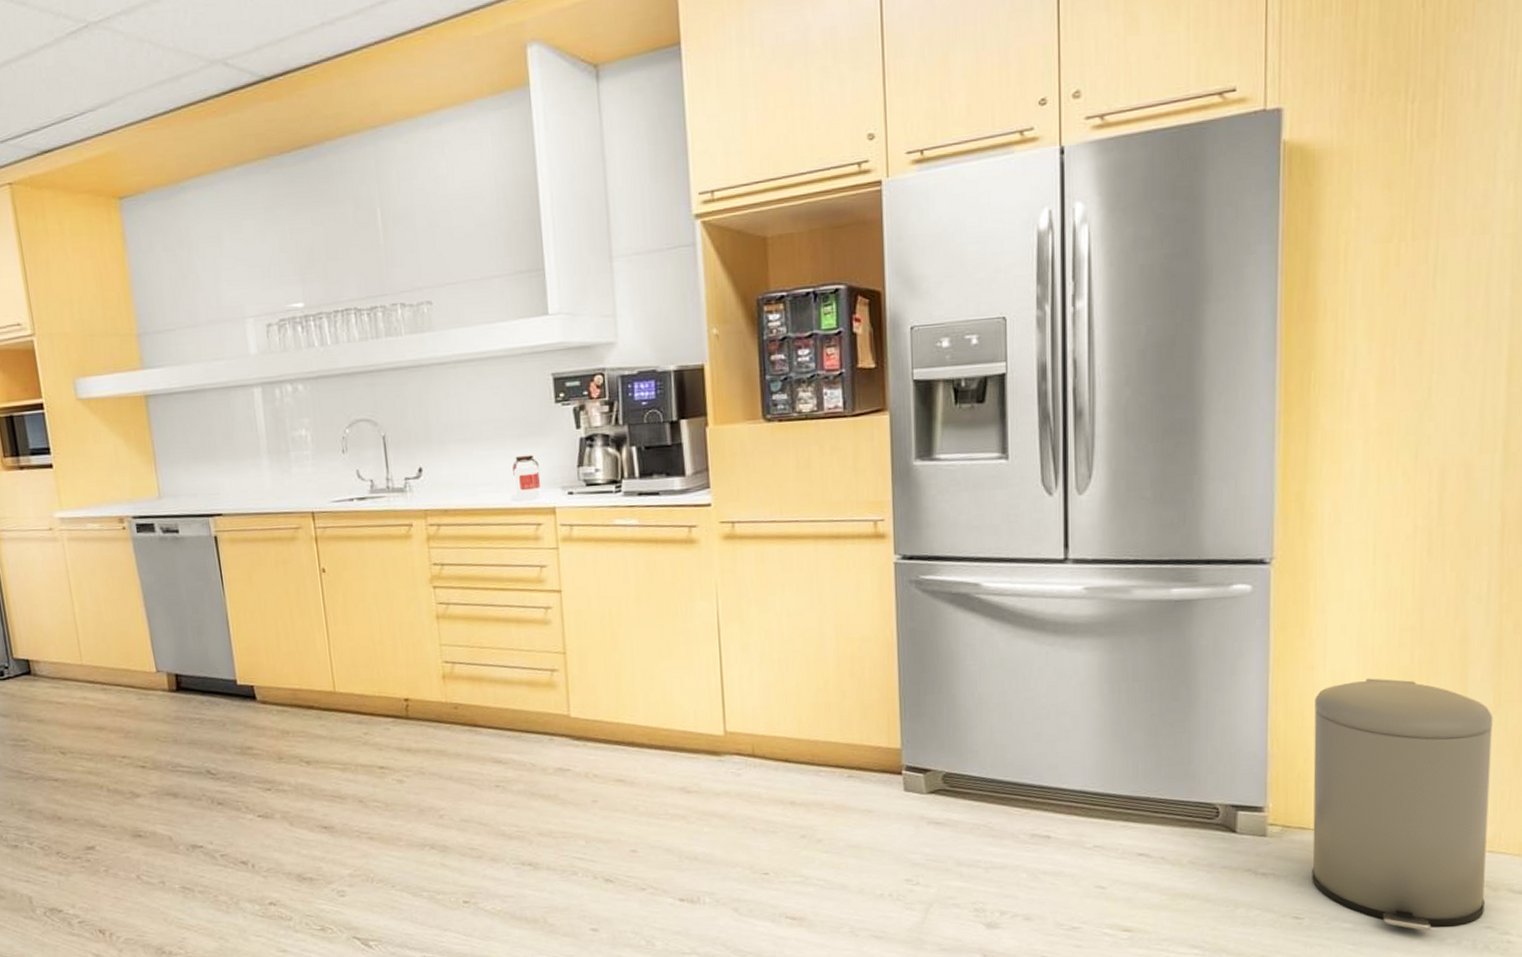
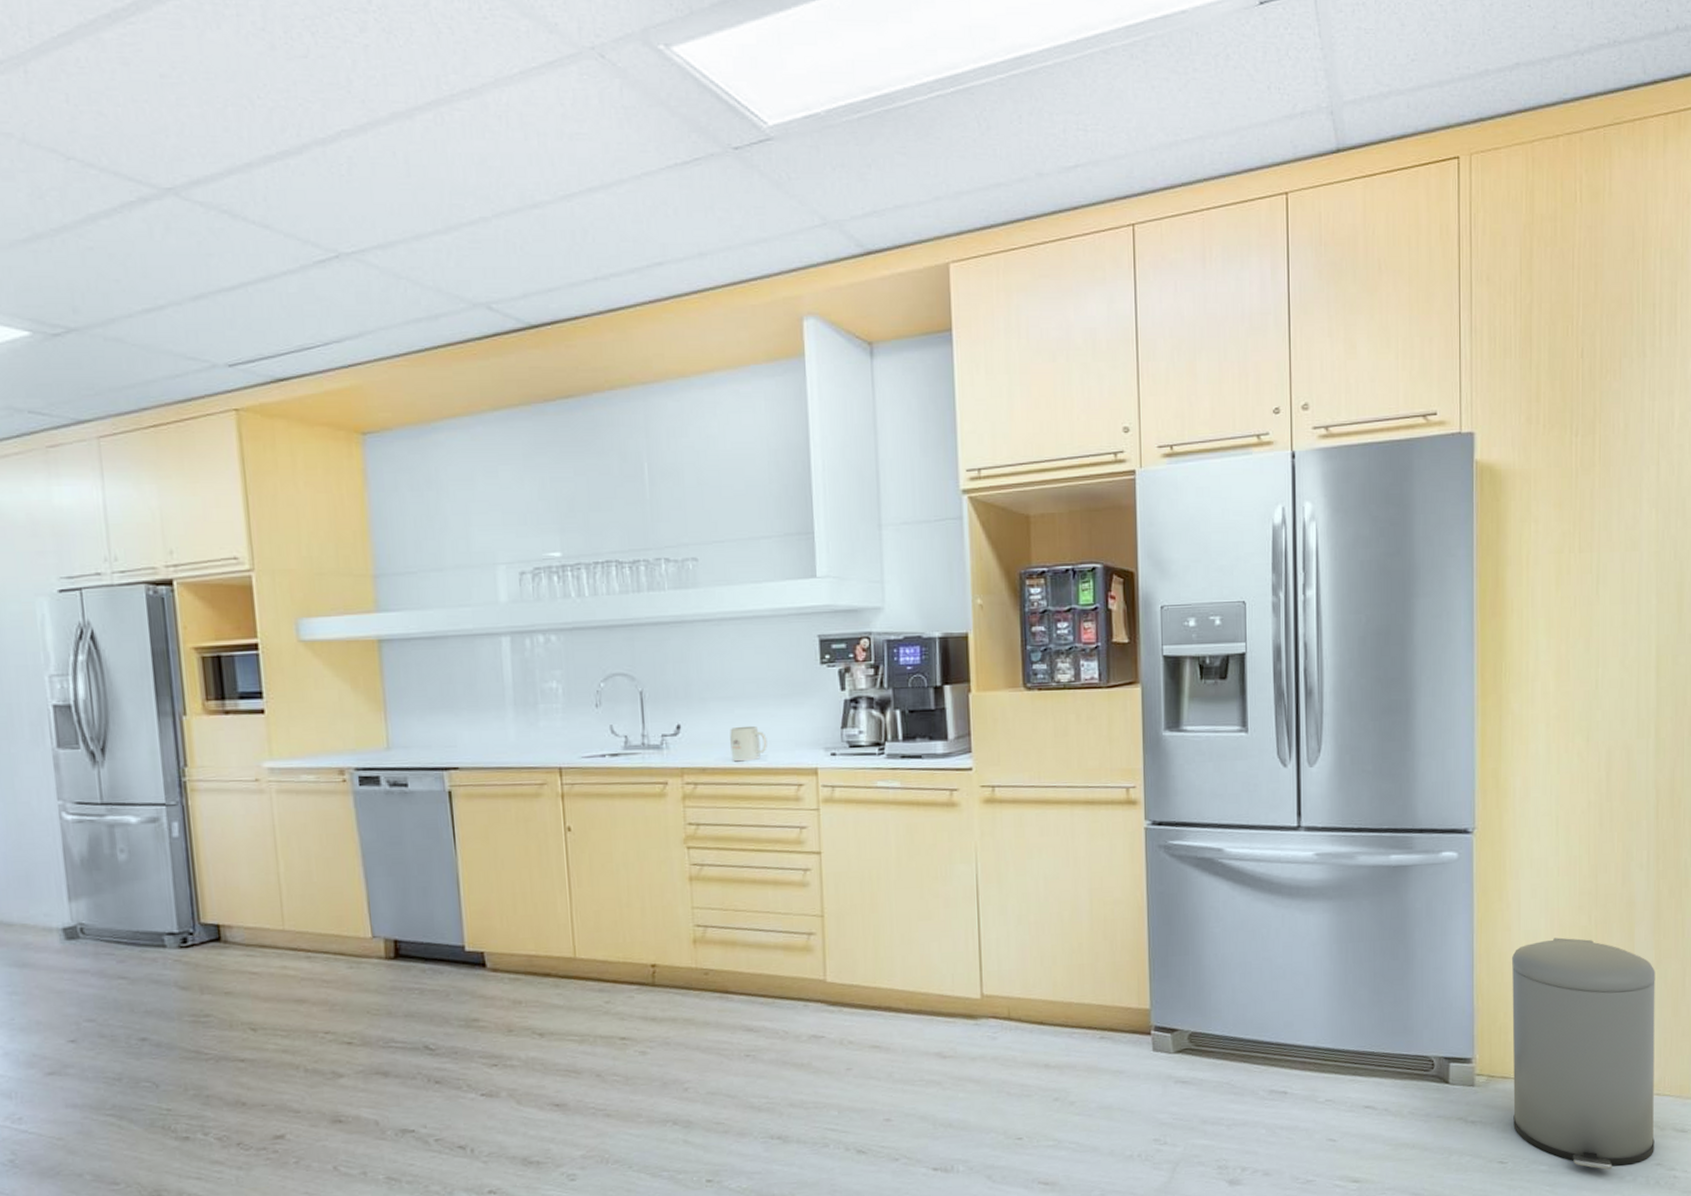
mug: none [469,466,506,503] -> present [730,725,767,762]
jar: present [512,455,541,501] -> none [775,715,803,761]

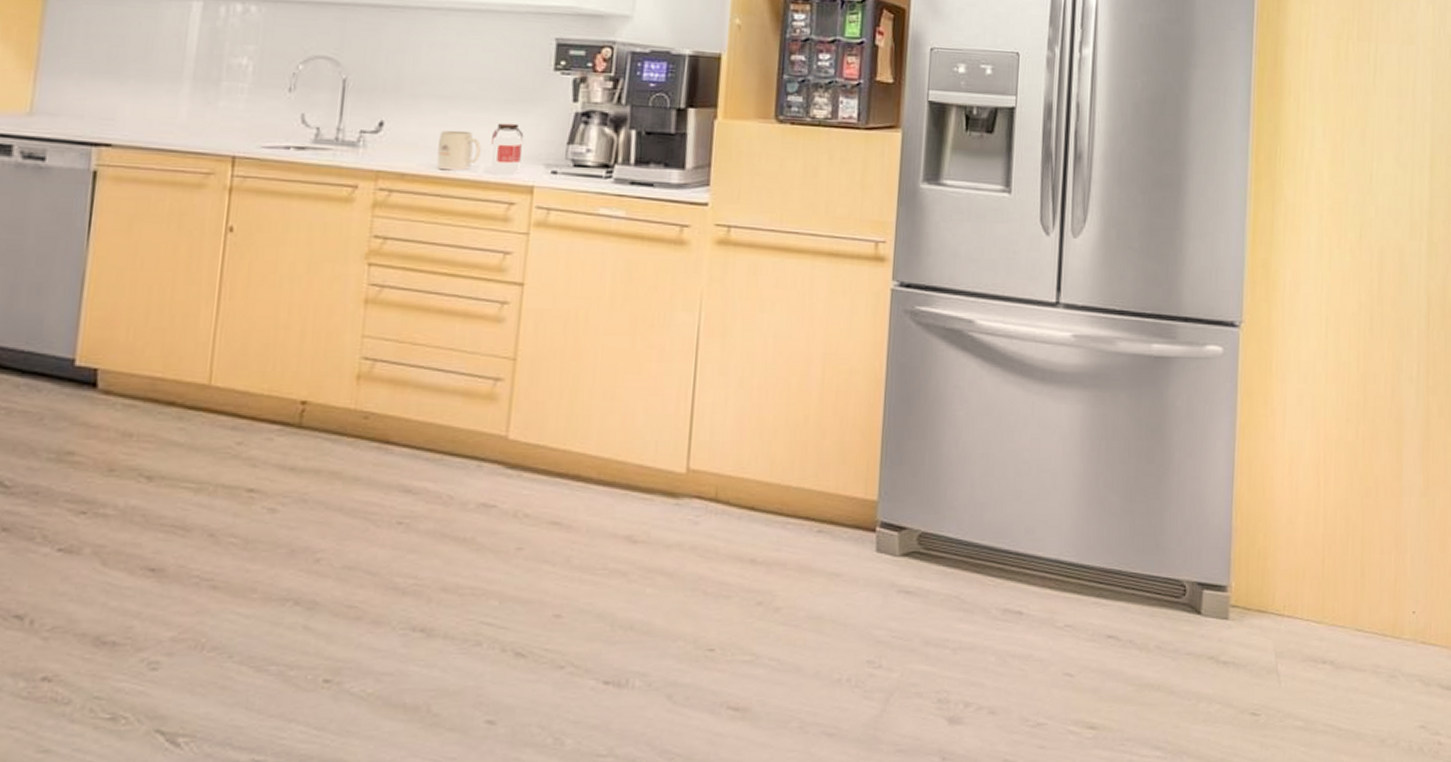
jar: none [775,715,803,761] -> present [490,123,524,175]
pedal bin: present [1512,937,1655,1170] -> none [1268,452,1423,730]

